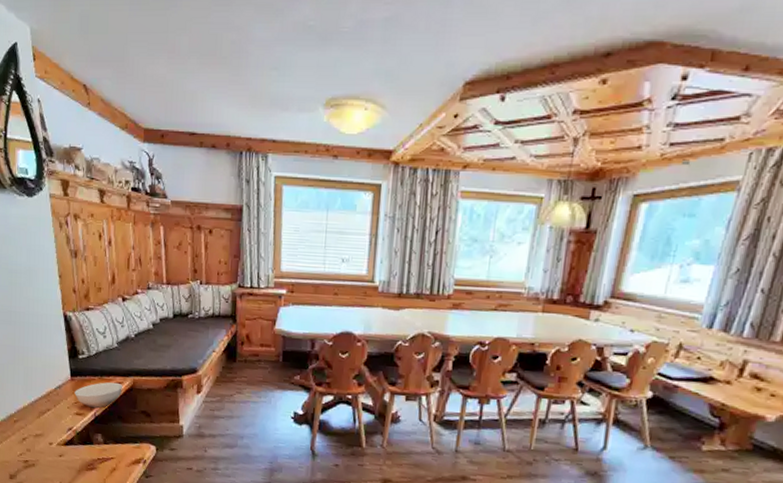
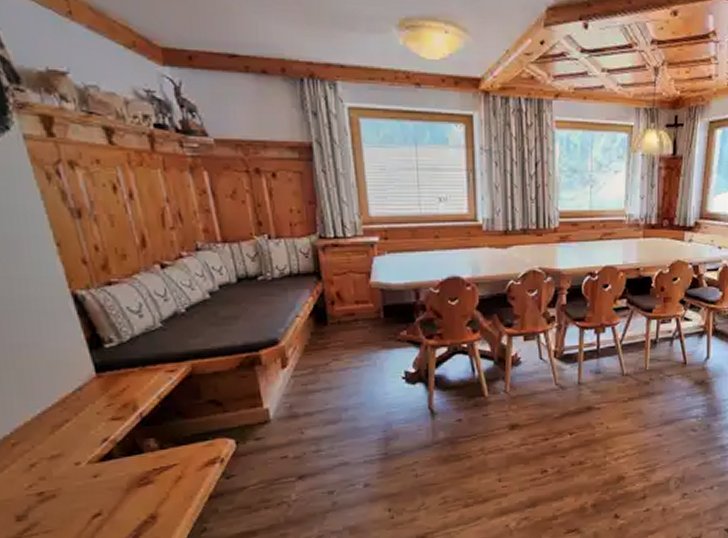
bowl: present [74,382,122,408] -> none [105,370,177,408]

